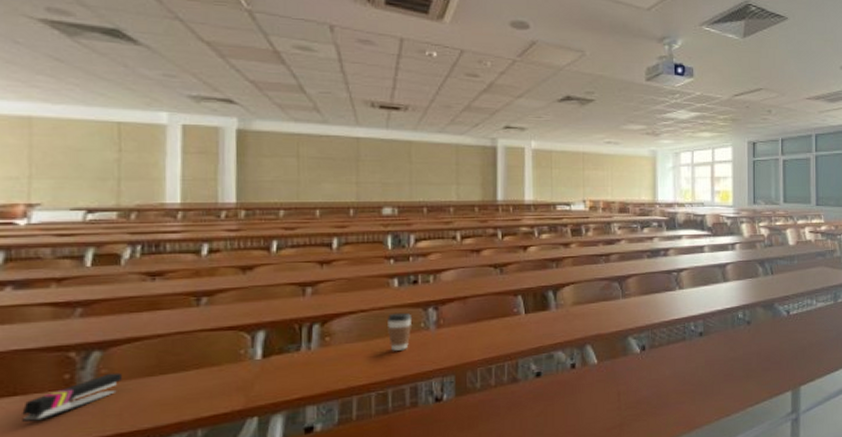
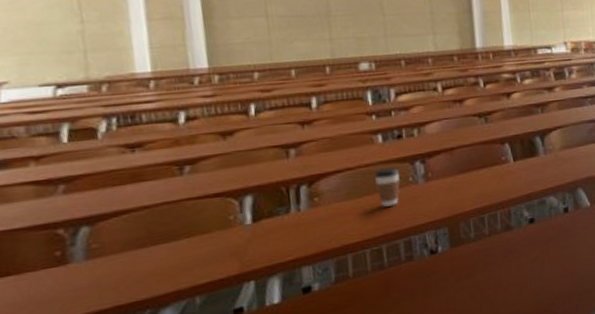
stapler: present [22,372,122,422] -> none [17,246,114,301]

